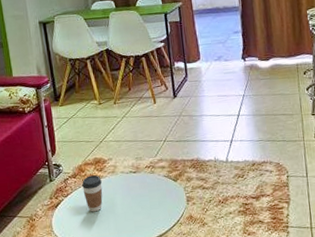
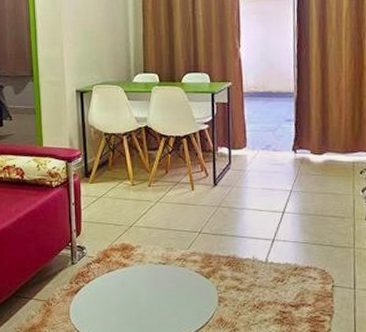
coffee cup: present [81,175,103,212] -> none [105,262,128,303]

